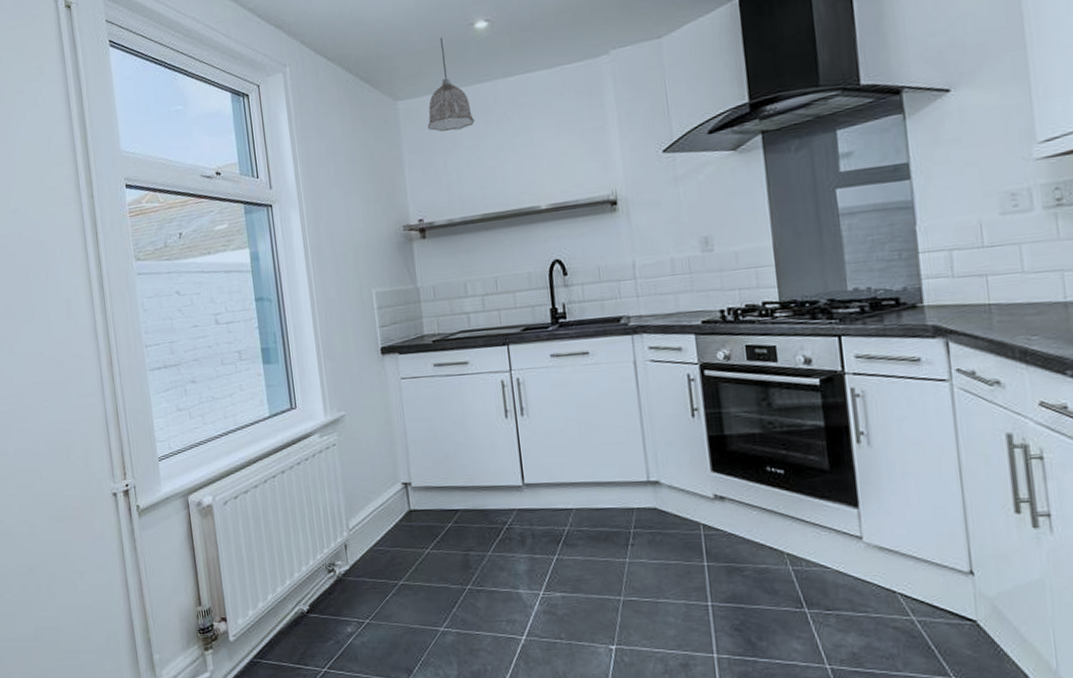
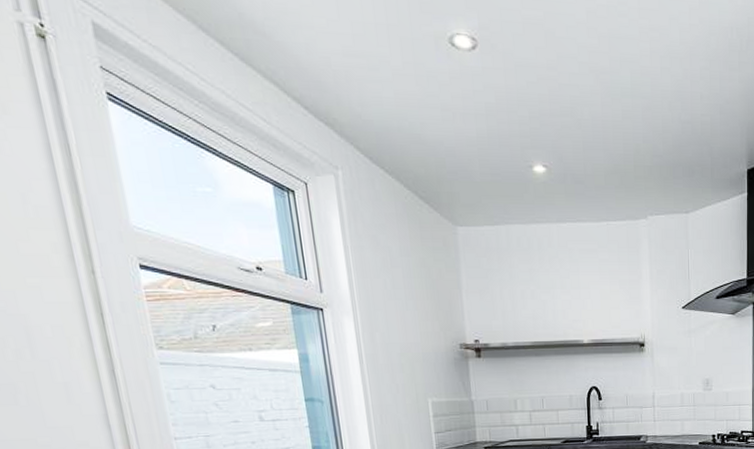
pendant lamp: present [427,37,474,132] -> none [485,172,529,263]

